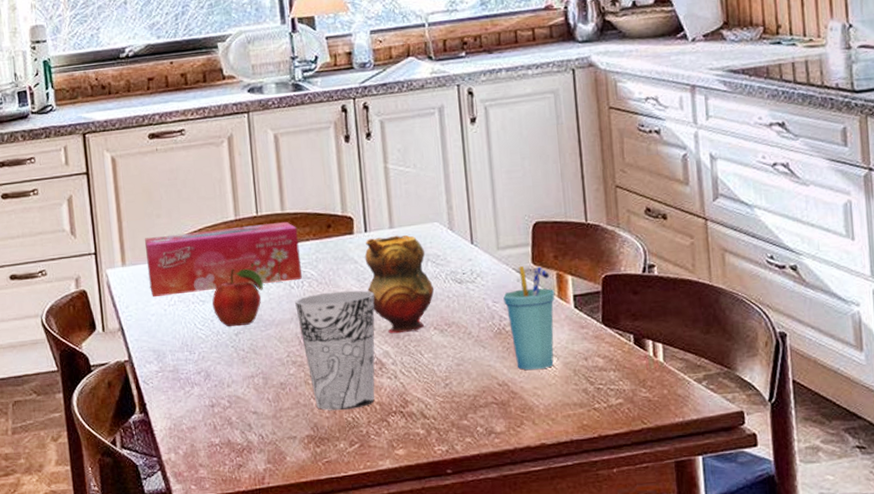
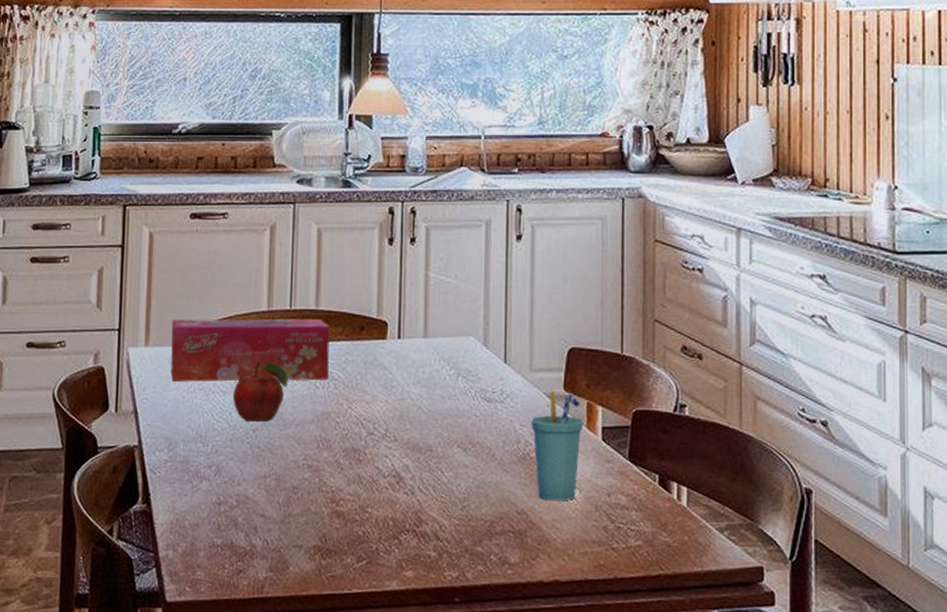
cup: present [295,290,375,411] -> none [318,396,400,523]
teapot: present [364,234,435,334] -> none [394,345,462,448]

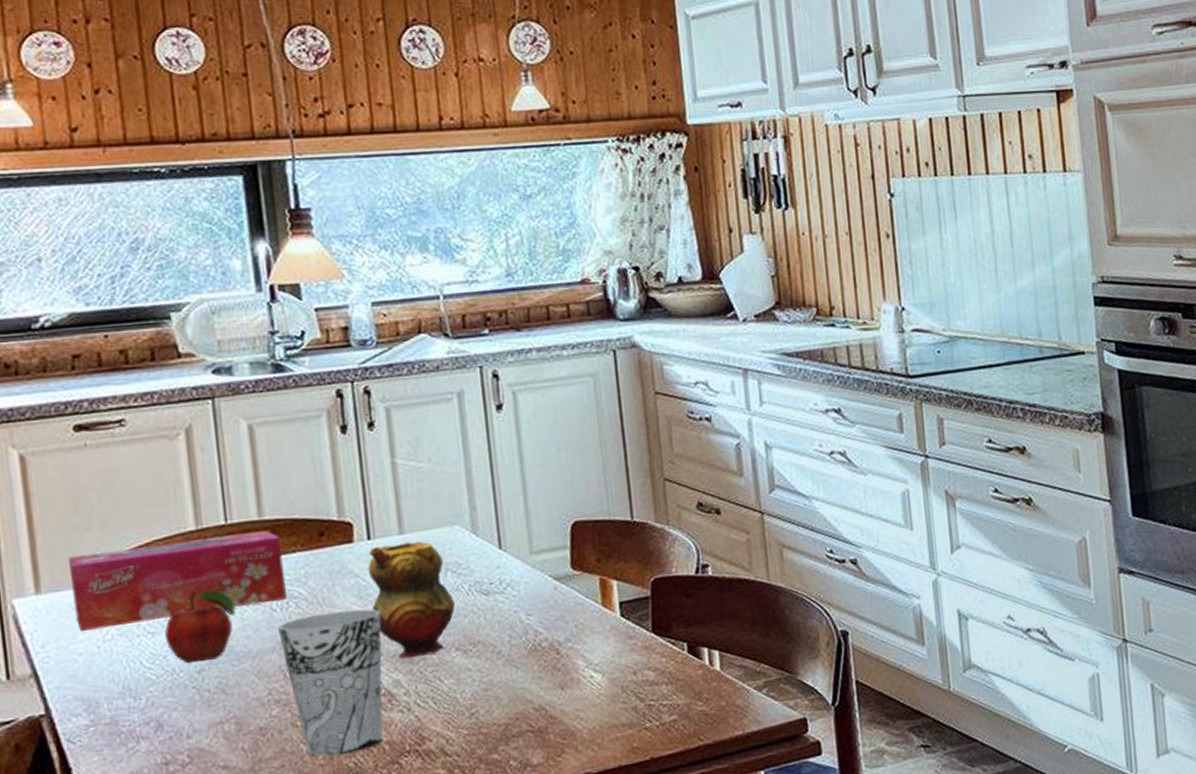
cup: none [318,396,400,523] -> present [278,609,383,757]
teapot: none [394,345,462,448] -> present [368,541,456,659]
cup: present [531,392,584,500] -> none [538,571,599,690]

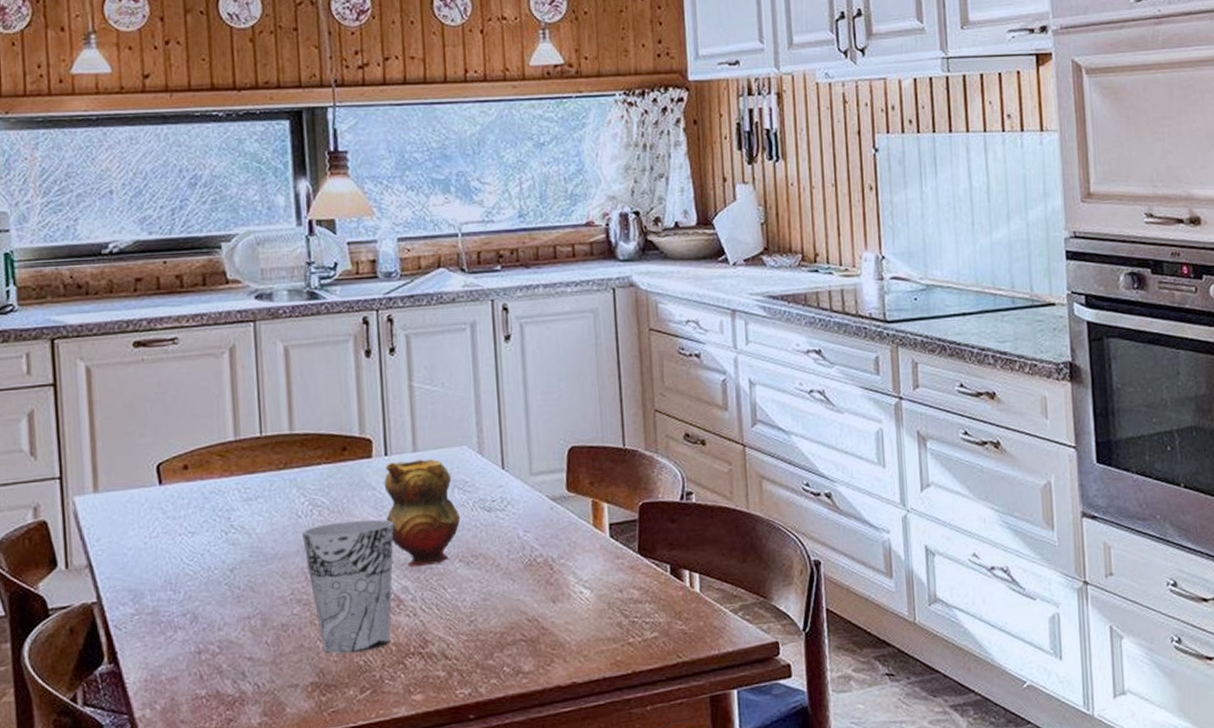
tissue box: present [67,529,287,632] -> none [122,443,311,529]
fruit: present [165,589,235,664] -> none [203,495,265,562]

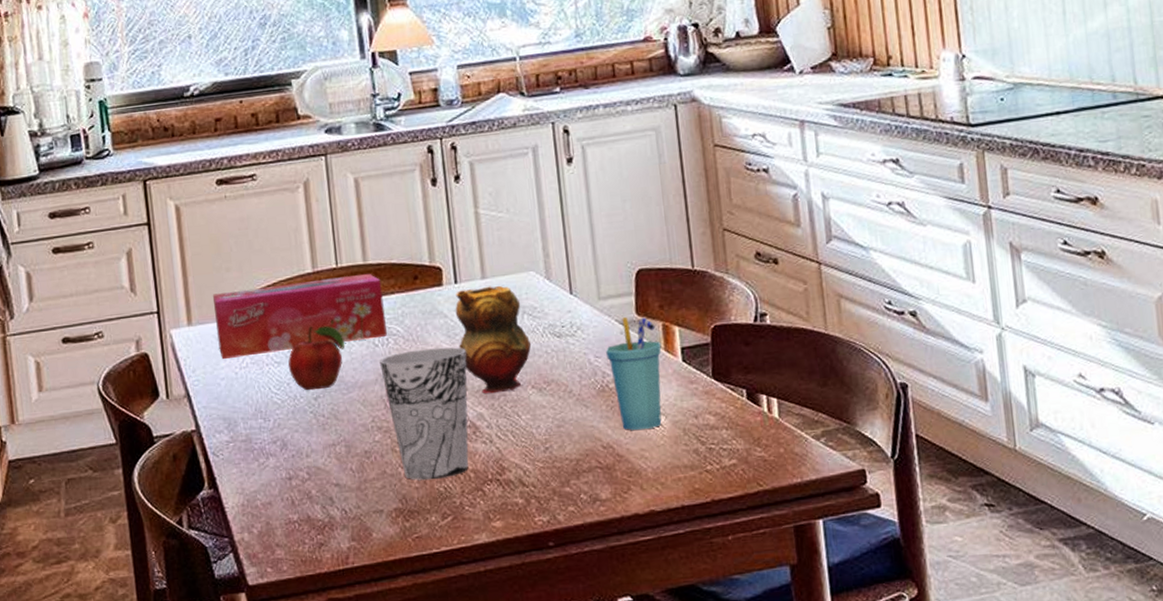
tissue box: none [122,443,311,529] -> present [212,273,387,360]
fruit: none [203,495,265,562] -> present [288,325,344,391]
cup: none [535,493,590,604] -> present [606,317,662,430]

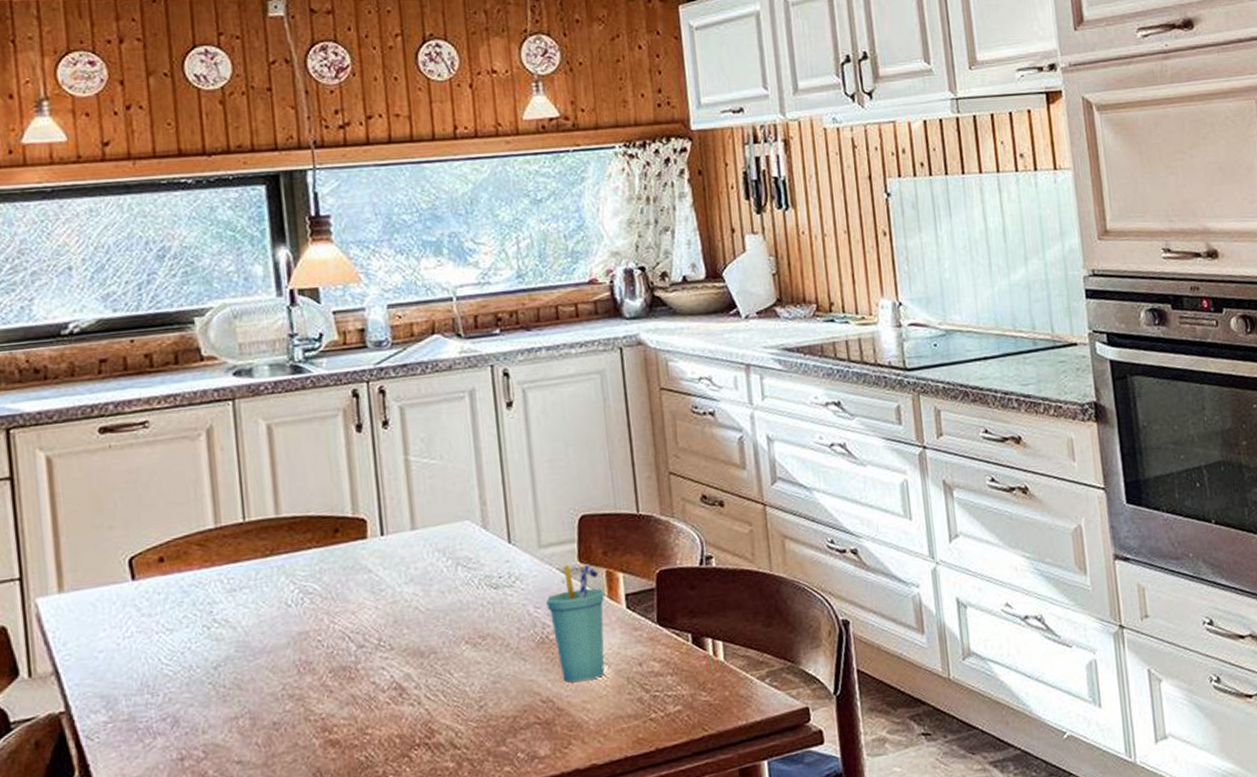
tissue box: present [212,273,387,360] -> none [90,527,302,630]
fruit: present [288,325,344,391] -> none [183,586,251,660]
cup: present [379,347,469,480] -> none [292,604,394,751]
teapot: present [455,285,532,394] -> none [381,536,466,653]

